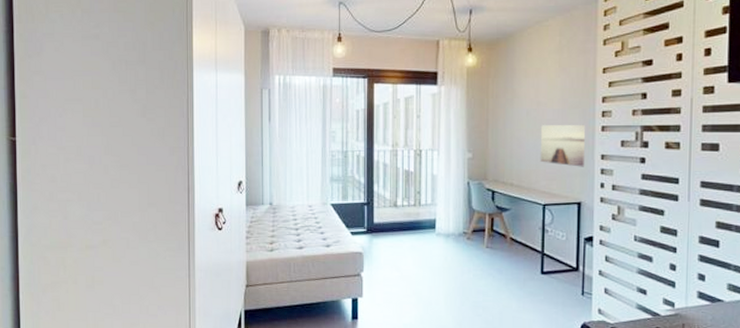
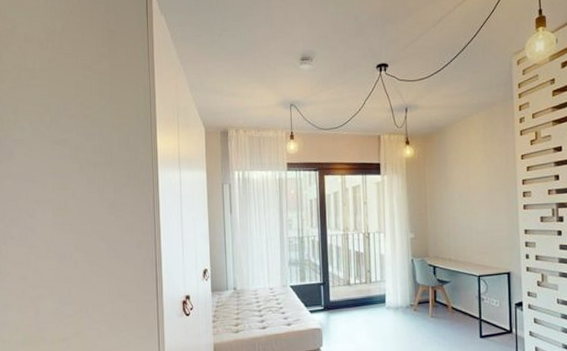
wall art: present [540,124,586,167] -> none [472,204,512,242]

